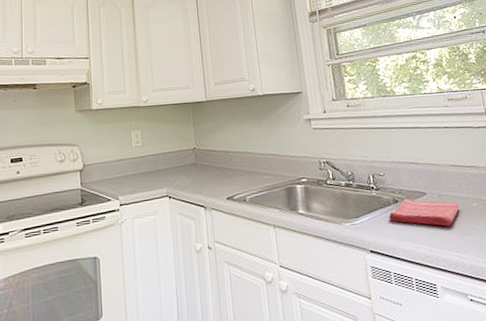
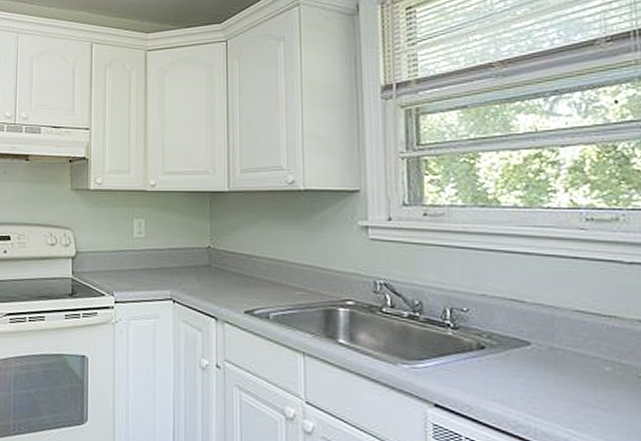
dish towel: present [388,198,459,227] -> none [467,345,581,392]

